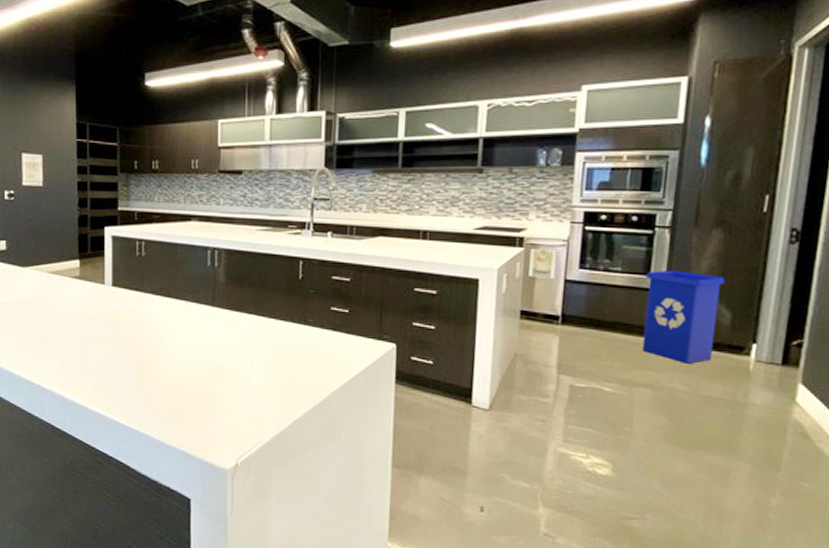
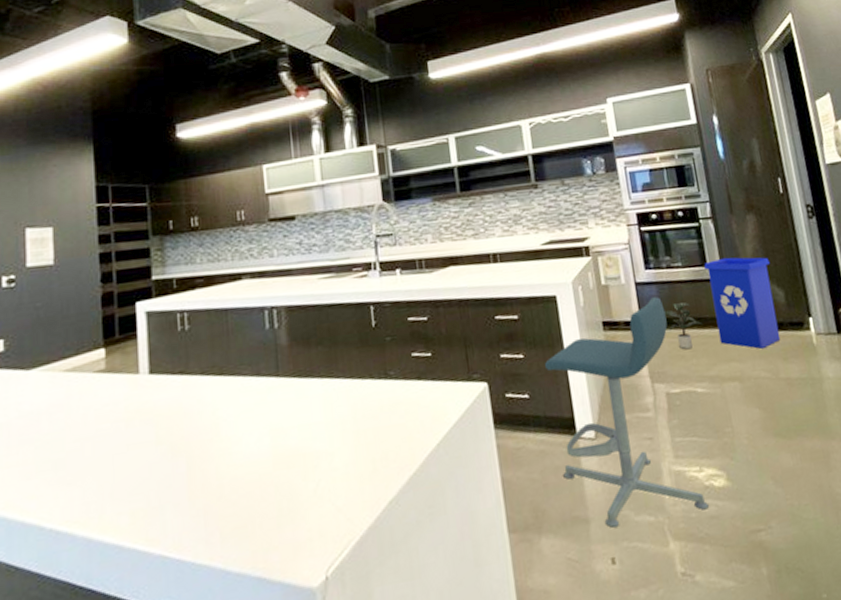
bar stool: none [451,296,590,490] -> present [545,297,709,528]
potted plant: none [588,306,628,351] -> present [664,302,703,350]

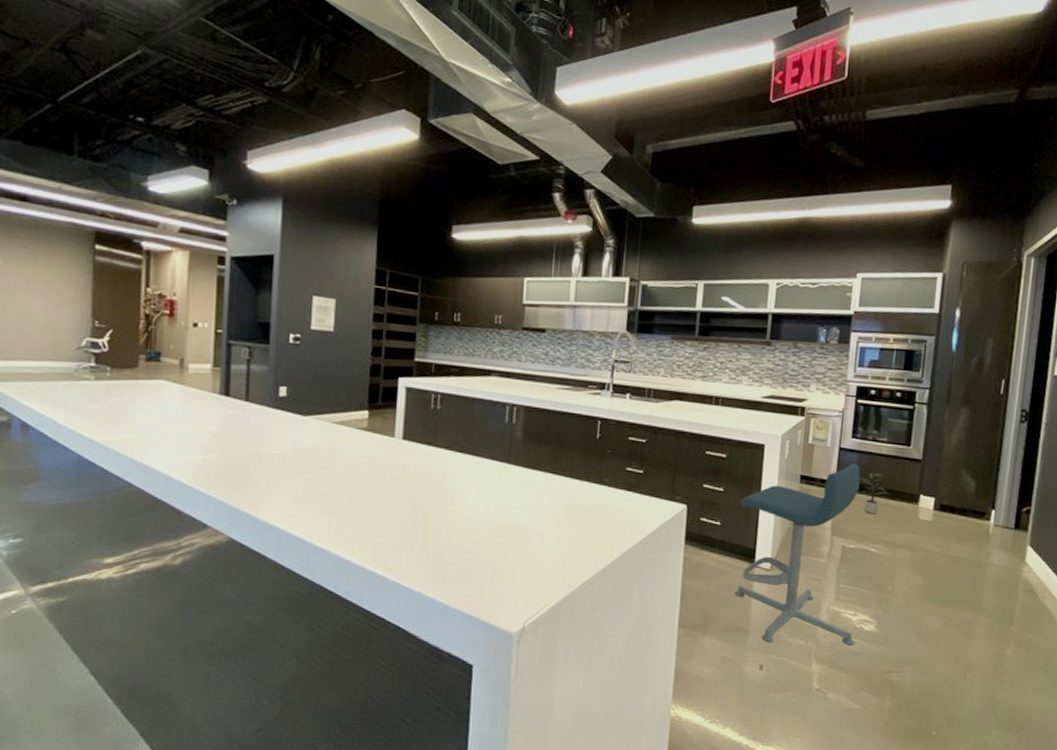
recycling bin: present [704,257,781,349] -> none [903,441,971,527]

